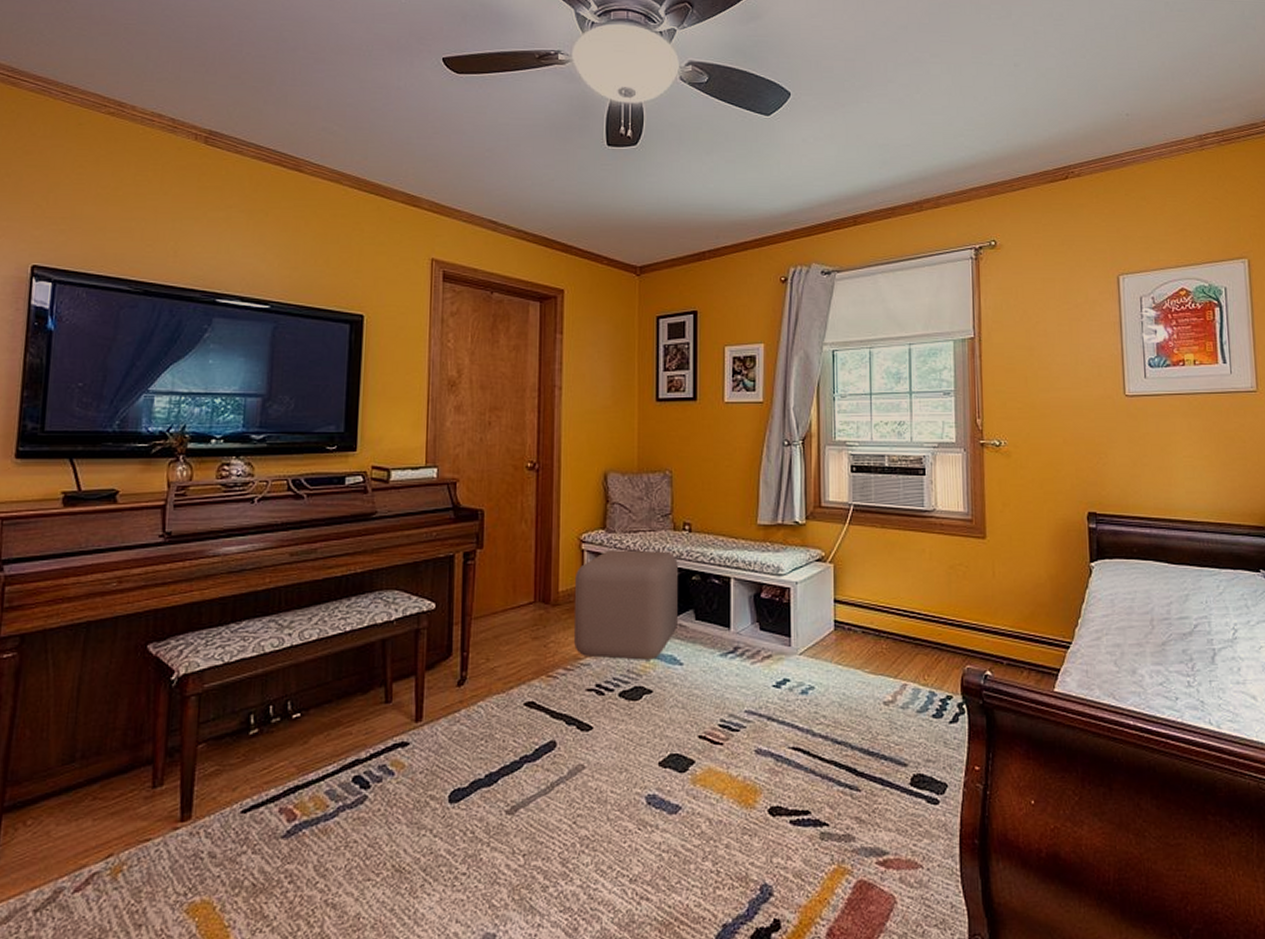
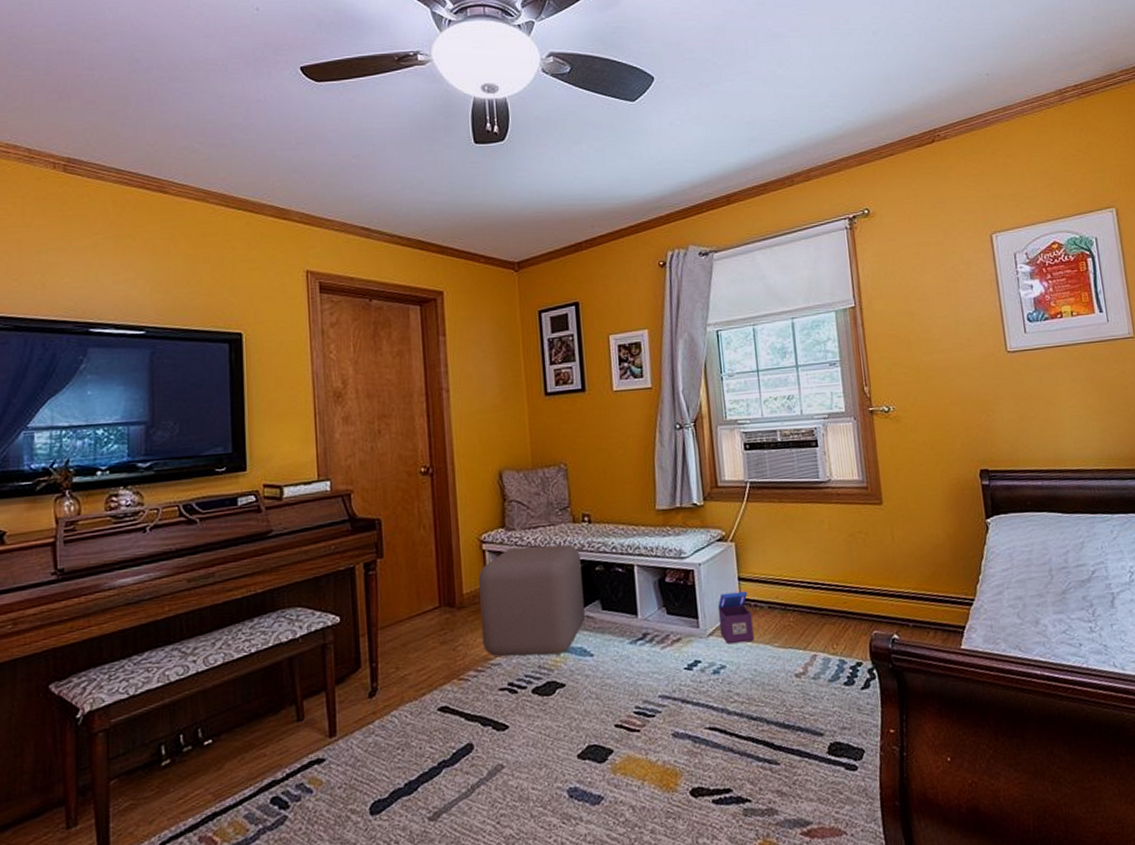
toy box: none [789,614,845,666] -> present [698,591,754,645]

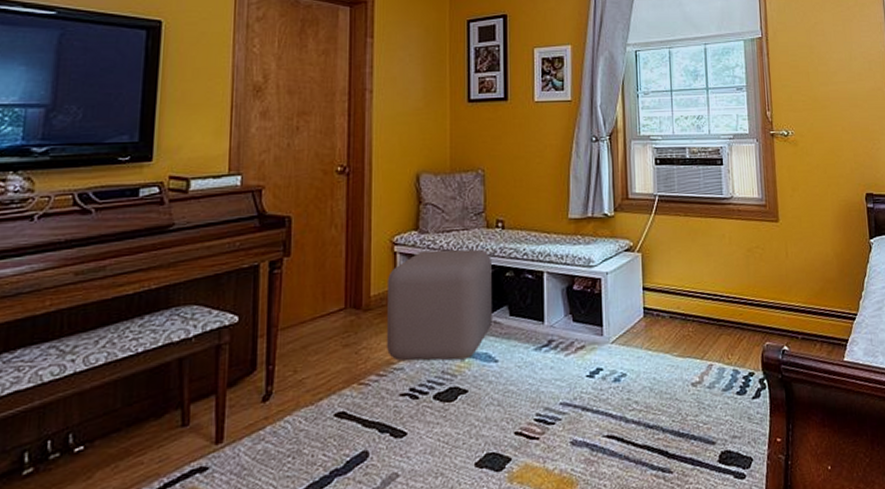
toy box: present [698,591,754,645] -> none [602,300,655,353]

